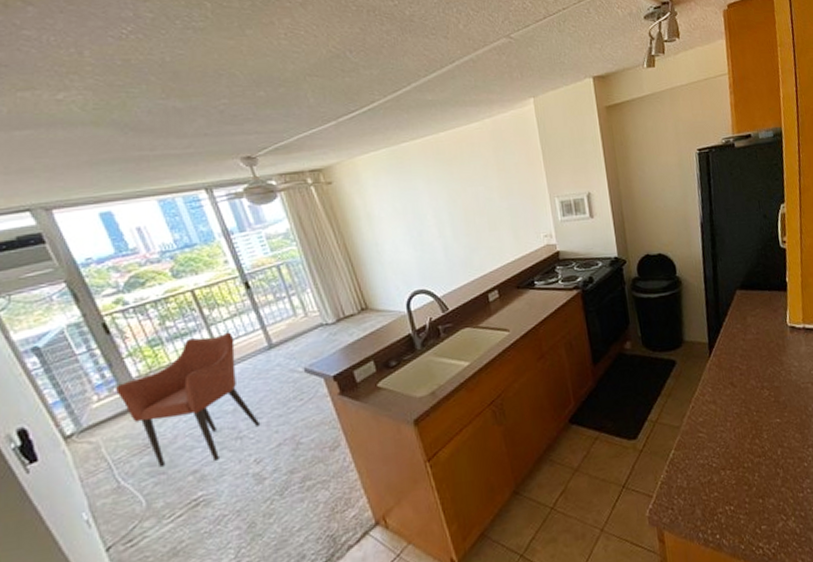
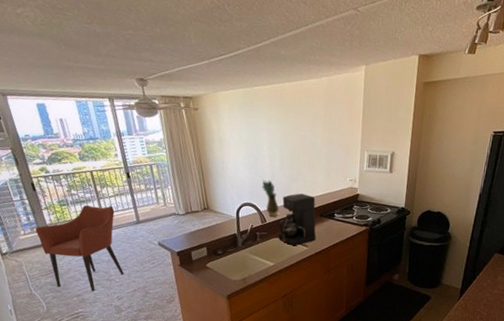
vase: none [433,255,463,302] -> present [262,179,279,217]
coffee maker: none [464,264,518,335] -> present [278,193,316,246]

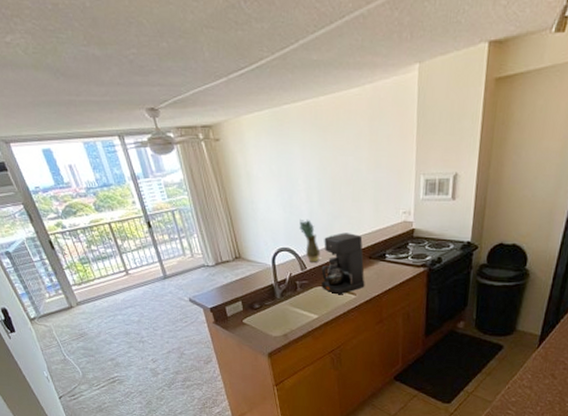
armchair: present [35,205,124,291] -> none [60,260,157,354]

